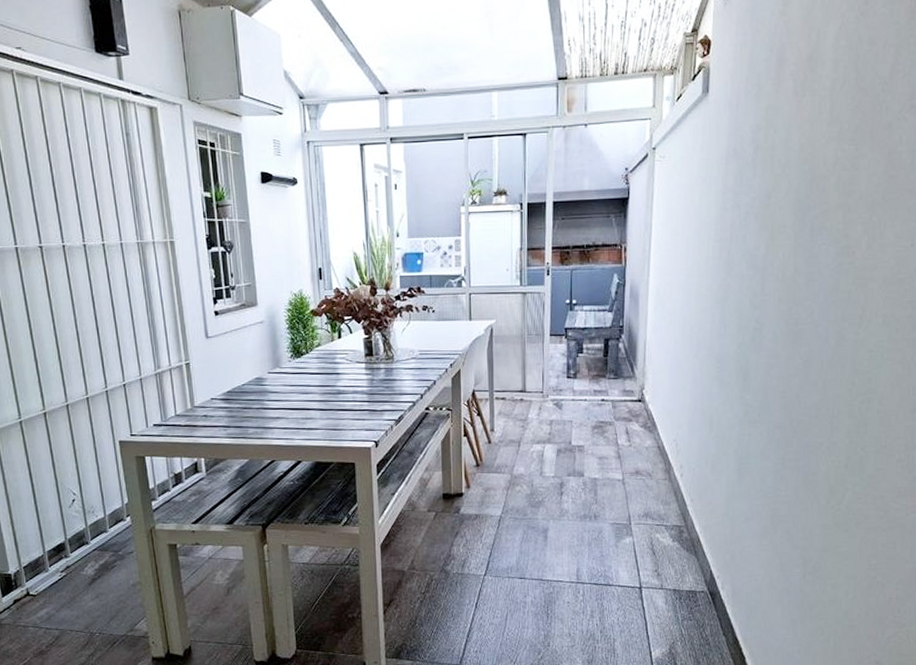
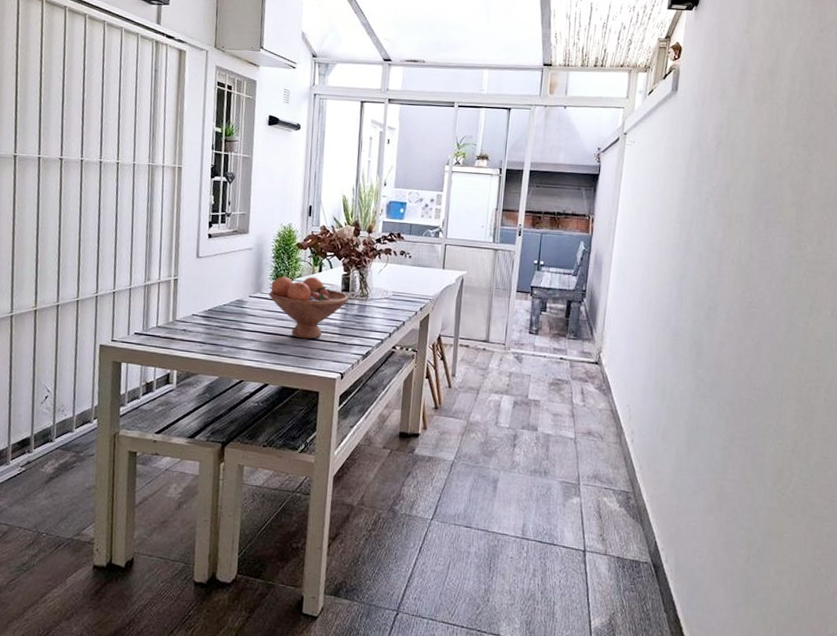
fruit bowl: none [289,344,374,411] -> present [269,276,350,339]

